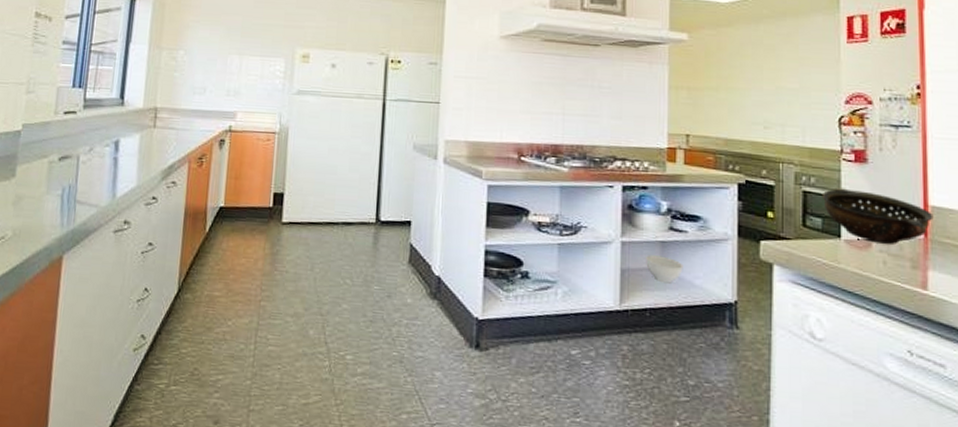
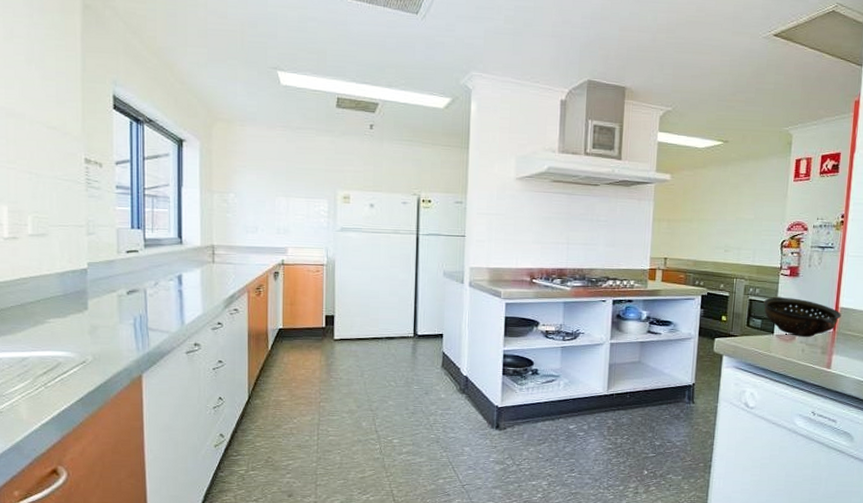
bowl: present [646,255,683,284] -> none [628,352,657,373]

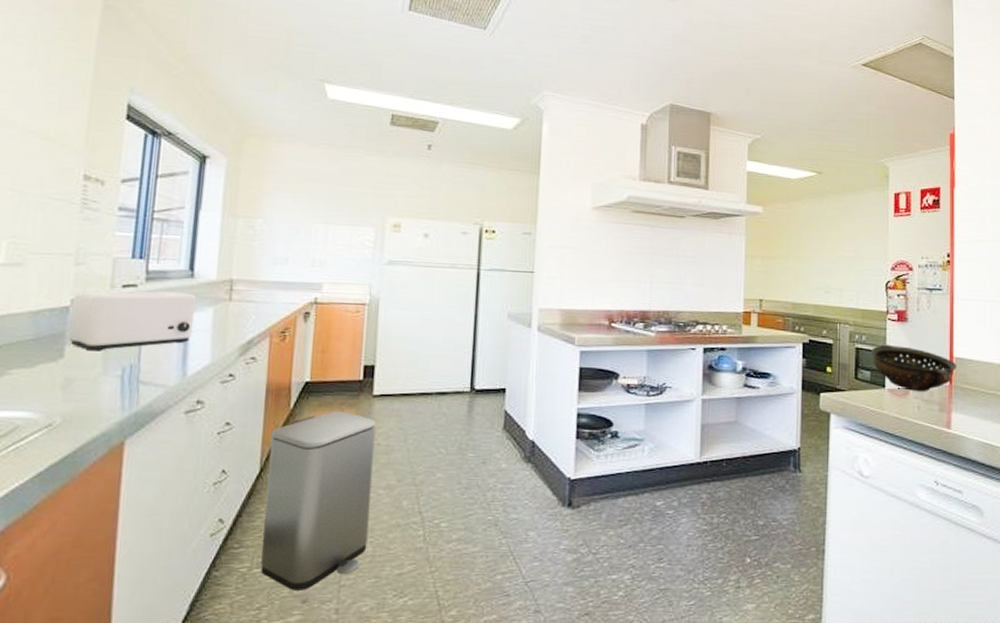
toaster: none [89,255,186,305] -> present [68,291,197,351]
pedal bin: none [254,352,338,488] -> present [261,411,376,591]

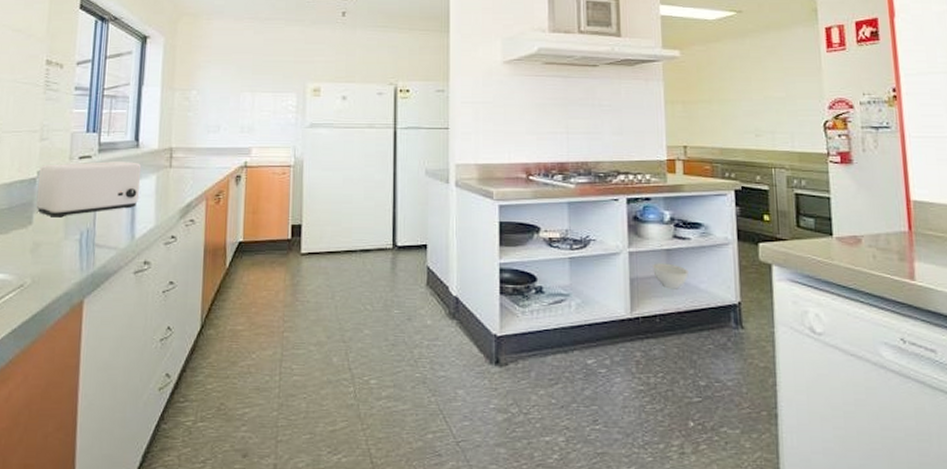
pedal bin: present [261,411,376,591] -> none [204,269,305,445]
bowl: none [723,410,756,435] -> present [653,263,689,289]
colander: present [871,344,957,391] -> none [812,189,916,239]

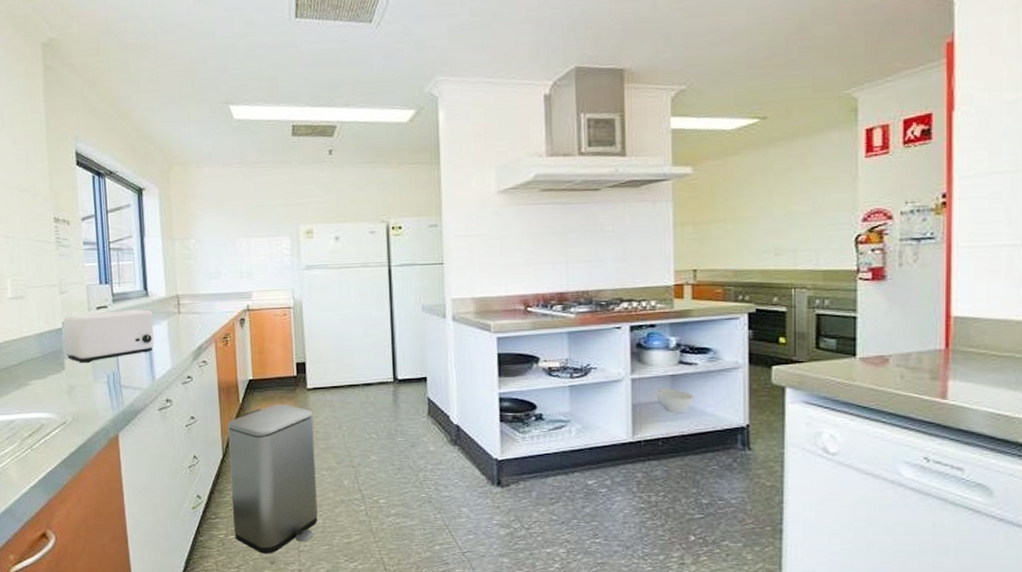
pedal bin: none [204,269,305,445] -> present [227,403,318,554]

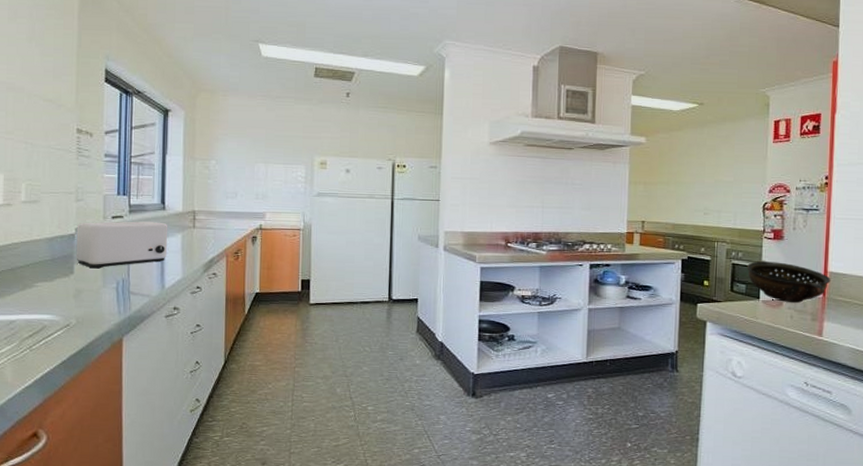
pedal bin: present [227,403,318,554] -> none [229,316,313,455]
bowl: present [656,389,694,414] -> none [607,318,637,340]
colander: none [836,307,956,358] -> present [746,260,831,303]

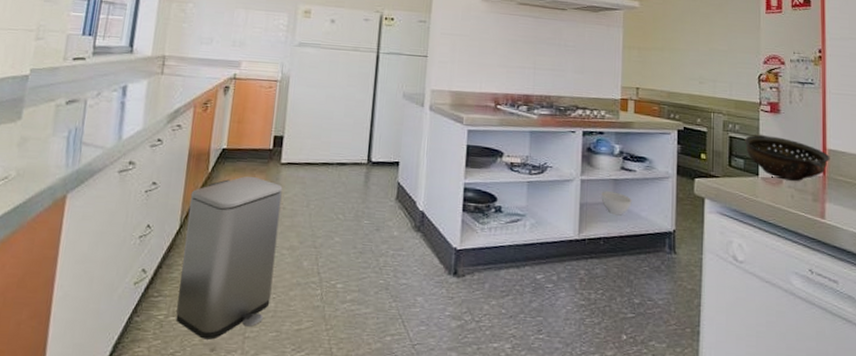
toaster: present [76,221,168,269] -> none [26,62,134,115]
pedal bin: none [229,316,313,455] -> present [176,176,283,340]
bowl: none [607,318,637,340] -> present [601,191,632,216]

